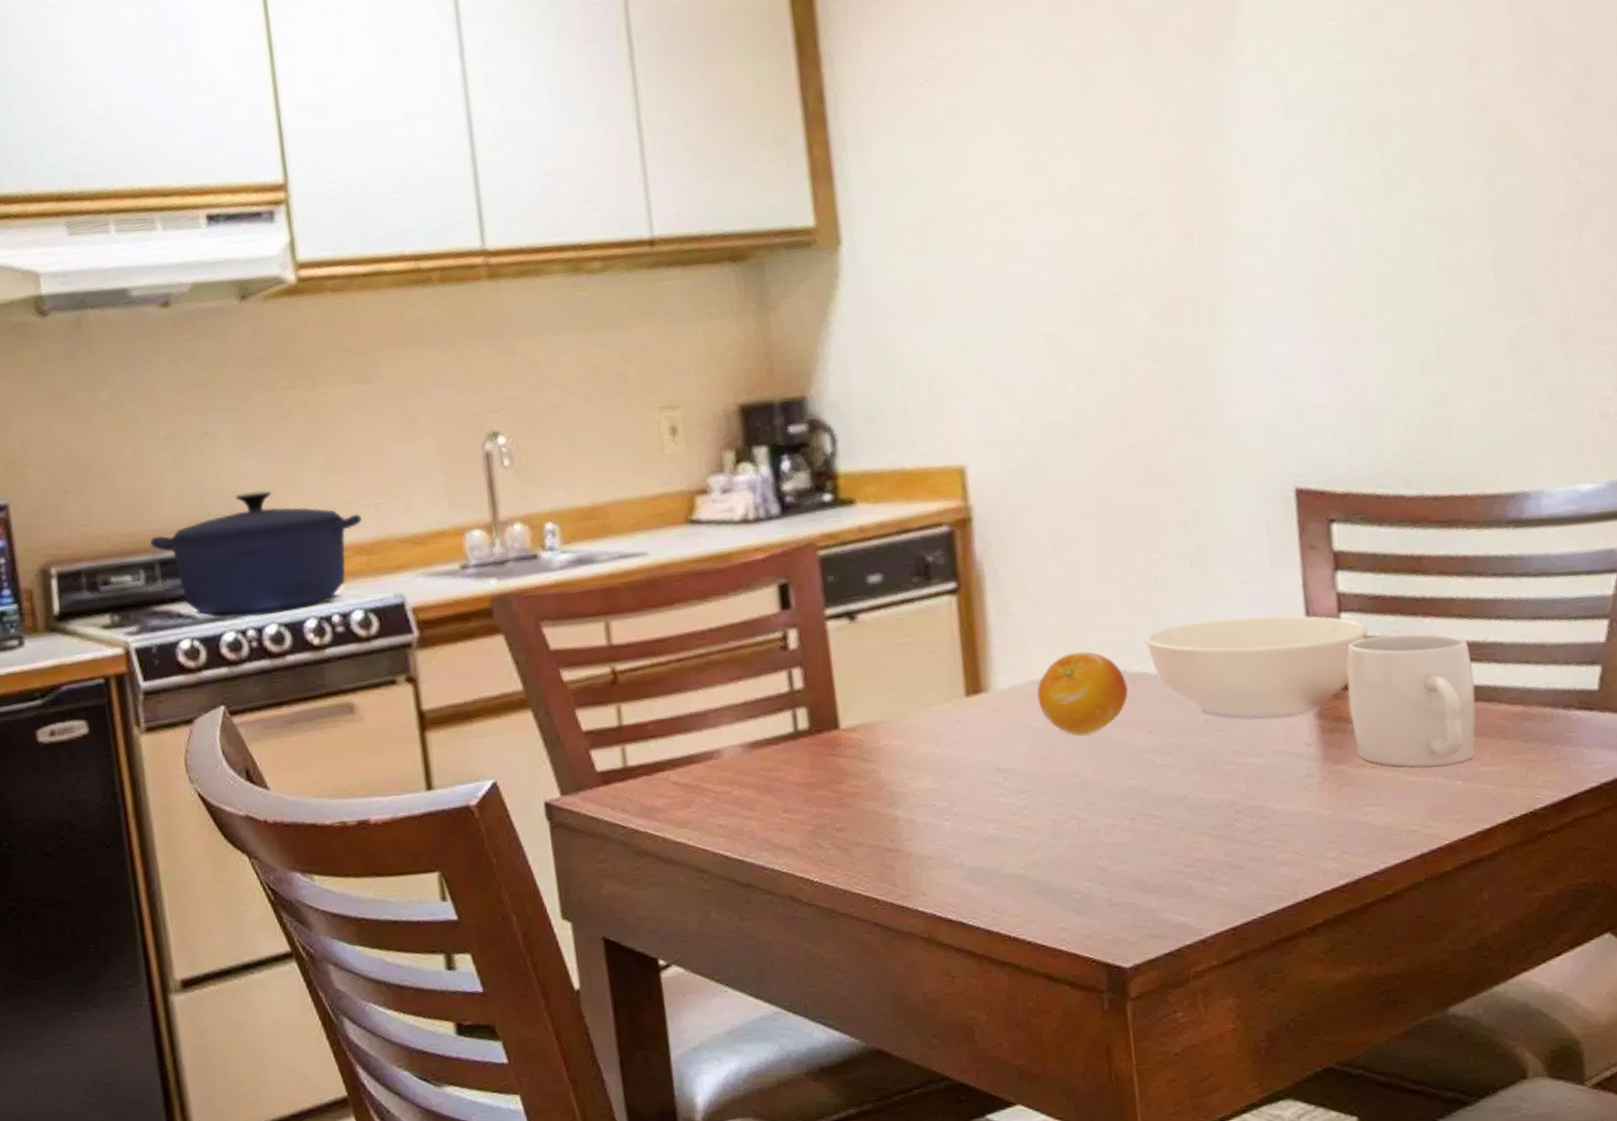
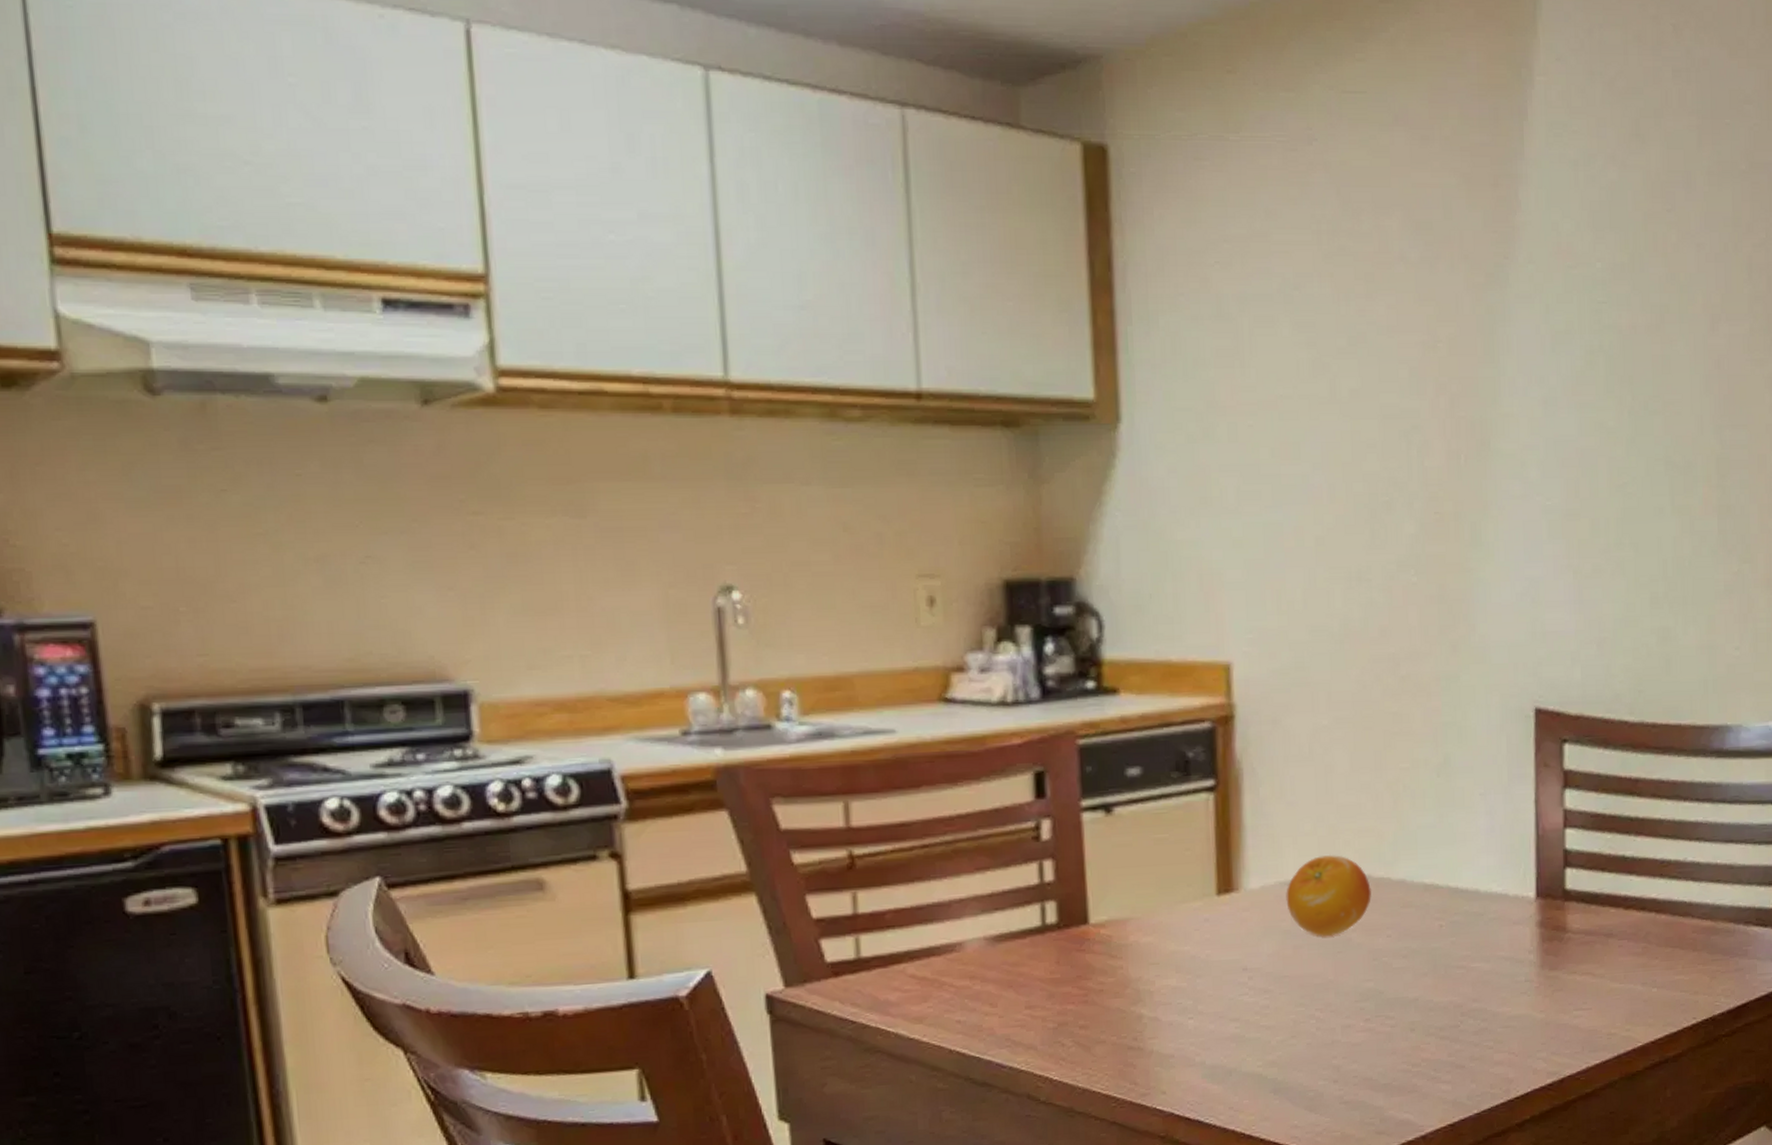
cooking pot: present [150,489,362,619] -> none [291,628,564,777]
bowl: present [1144,615,1369,719] -> none [1390,827,1589,926]
mug: present [1347,633,1476,767] -> none [1567,850,1674,975]

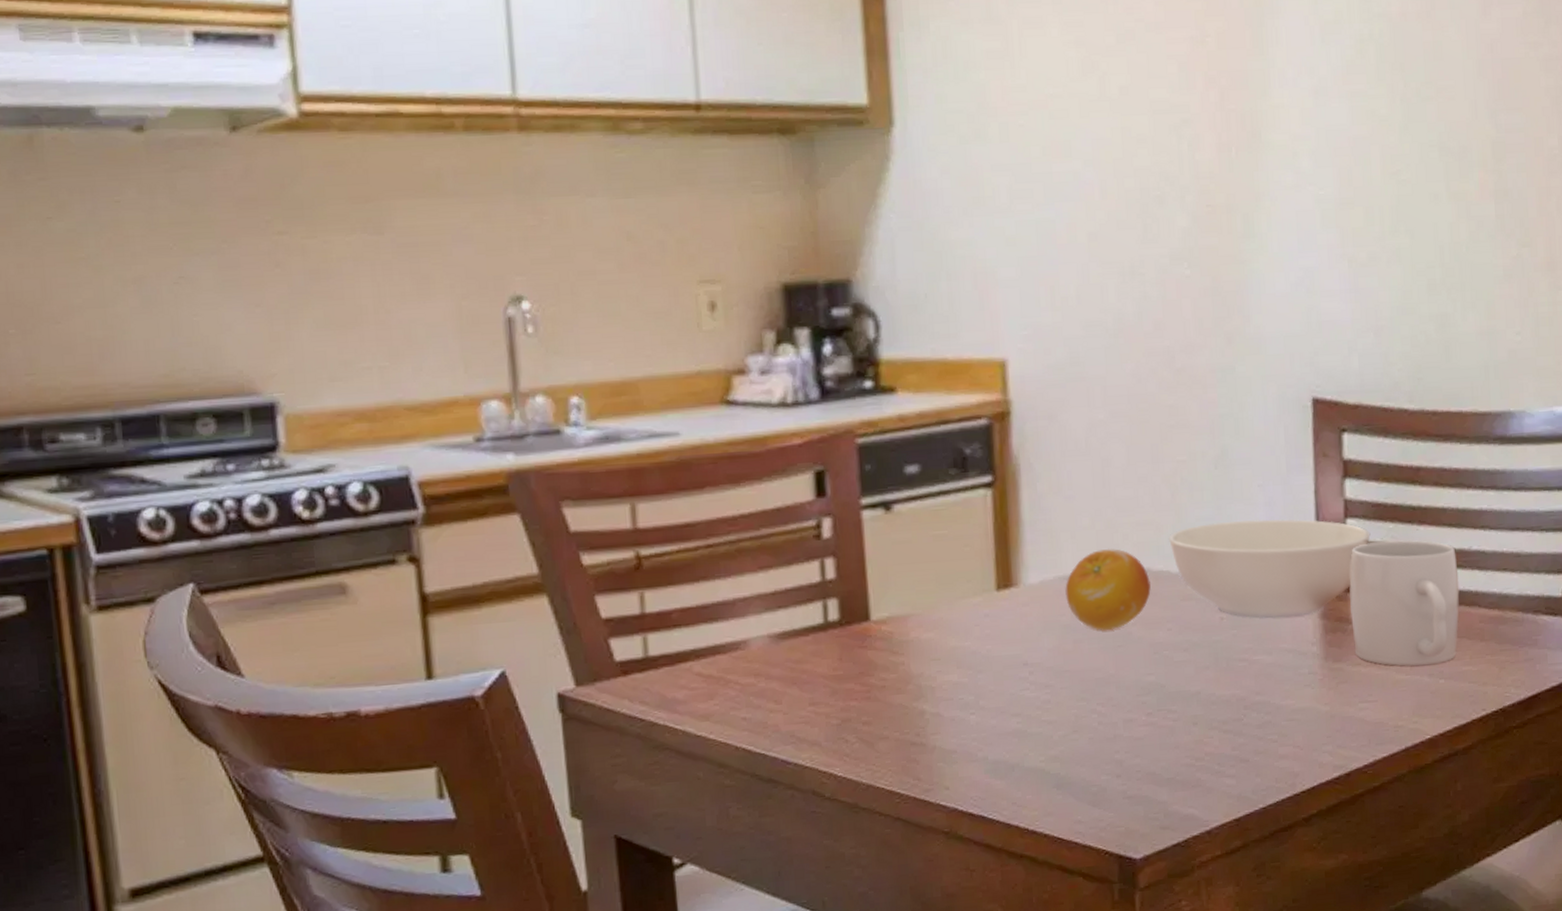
bowl: none [1390,827,1589,926] -> present [1169,519,1371,618]
mug: none [1567,850,1674,975] -> present [1349,540,1460,666]

